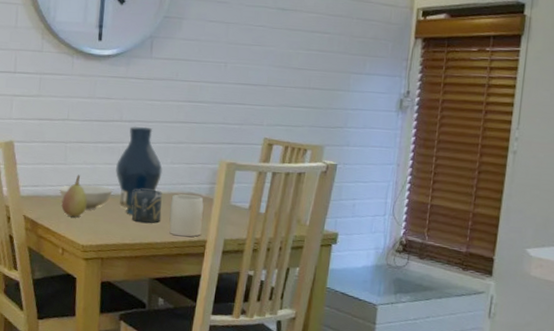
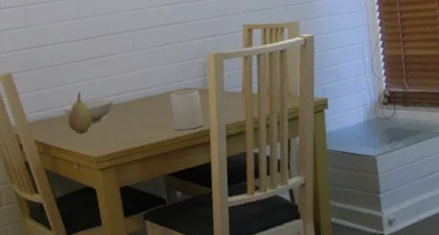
vase: present [115,126,163,214] -> none [111,36,156,119]
cup: present [131,189,162,223] -> none [133,92,164,125]

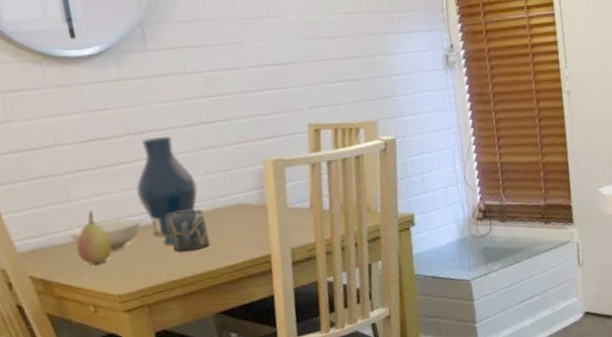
vase: none [111,36,156,119] -> present [135,136,198,245]
cup: none [133,92,164,125] -> present [167,209,210,252]
mug: present [169,89,204,131] -> none [216,205,263,258]

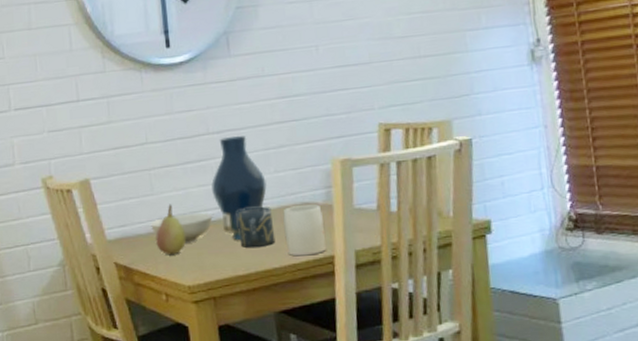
mug: none [216,205,263,258] -> present [283,204,327,257]

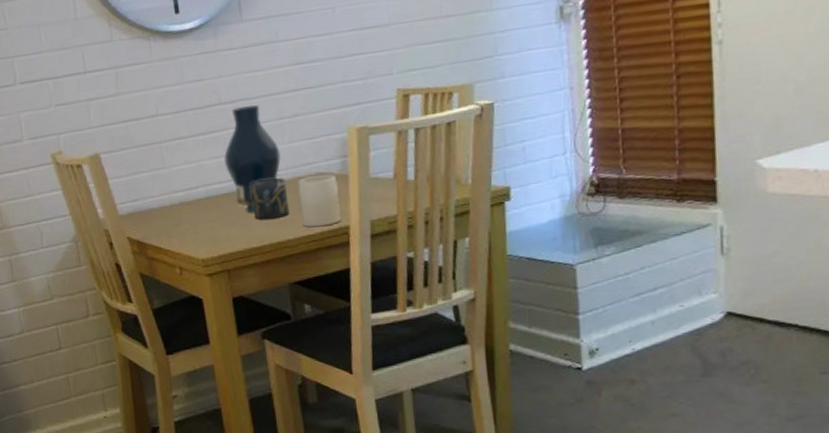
bowl: present [151,213,213,242] -> none [163,185,226,216]
fruit: present [155,204,186,255] -> none [168,177,199,228]

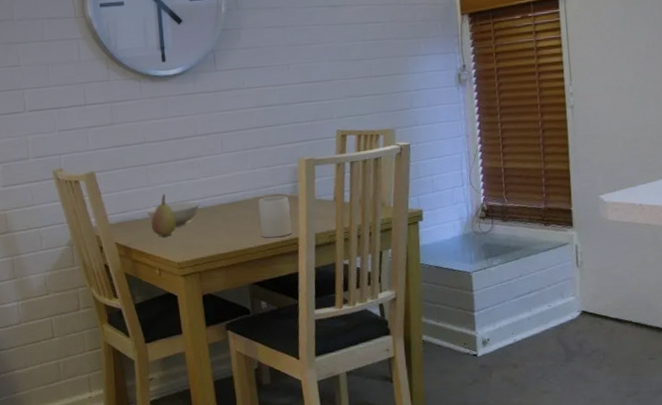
bowl: none [163,185,226,216] -> present [147,202,200,226]
fruit: none [168,177,199,228] -> present [151,194,176,236]
vase: present [223,105,281,212] -> none [198,138,245,224]
cup: present [250,177,290,220] -> none [220,197,251,231]

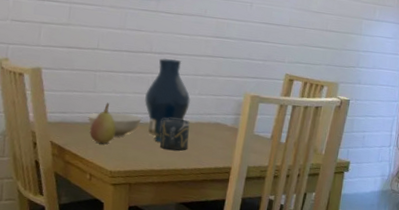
vase: none [198,138,245,224] -> present [144,58,190,142]
cup: none [220,197,251,231] -> present [159,118,190,151]
mug: present [257,196,293,238] -> none [196,123,230,164]

